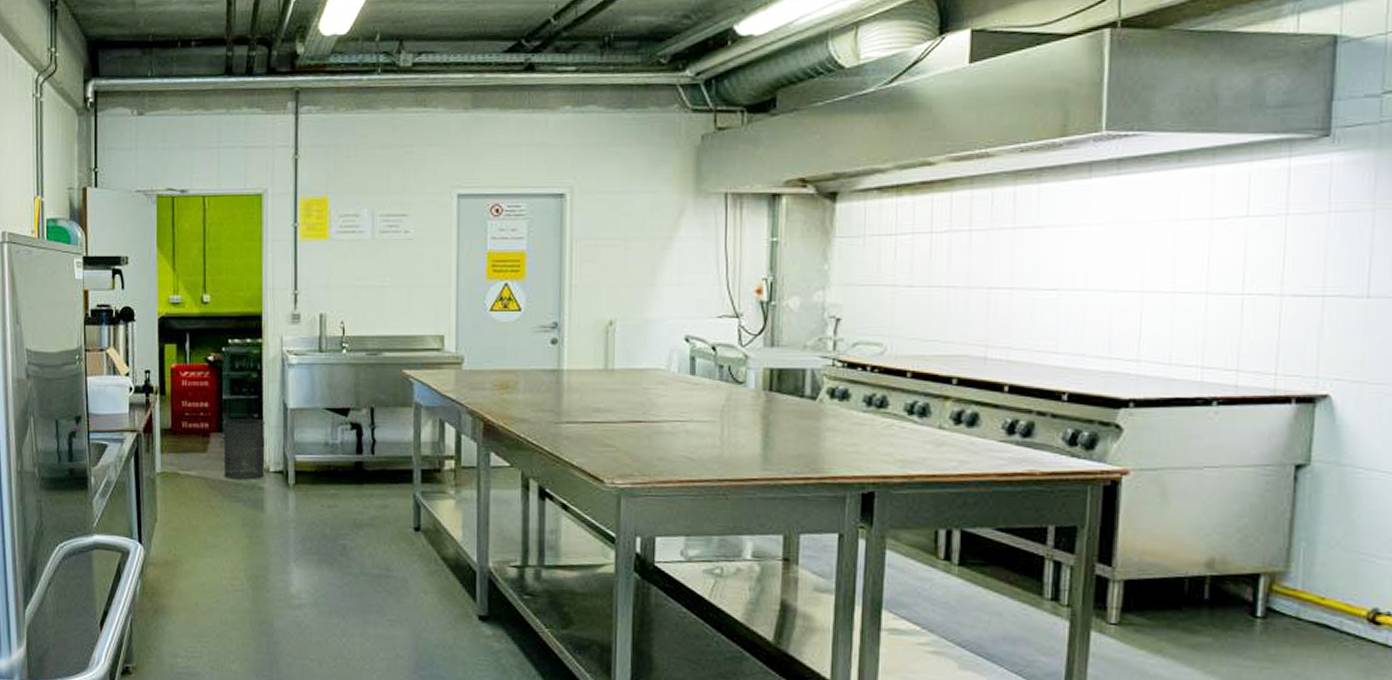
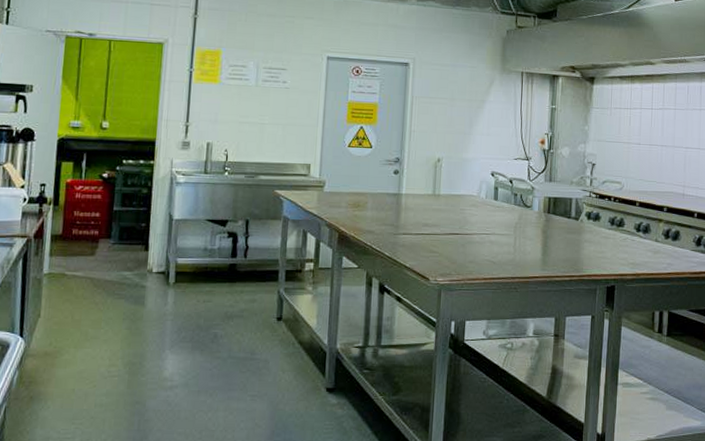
trash can: present [222,419,266,480] -> none [110,227,152,280]

